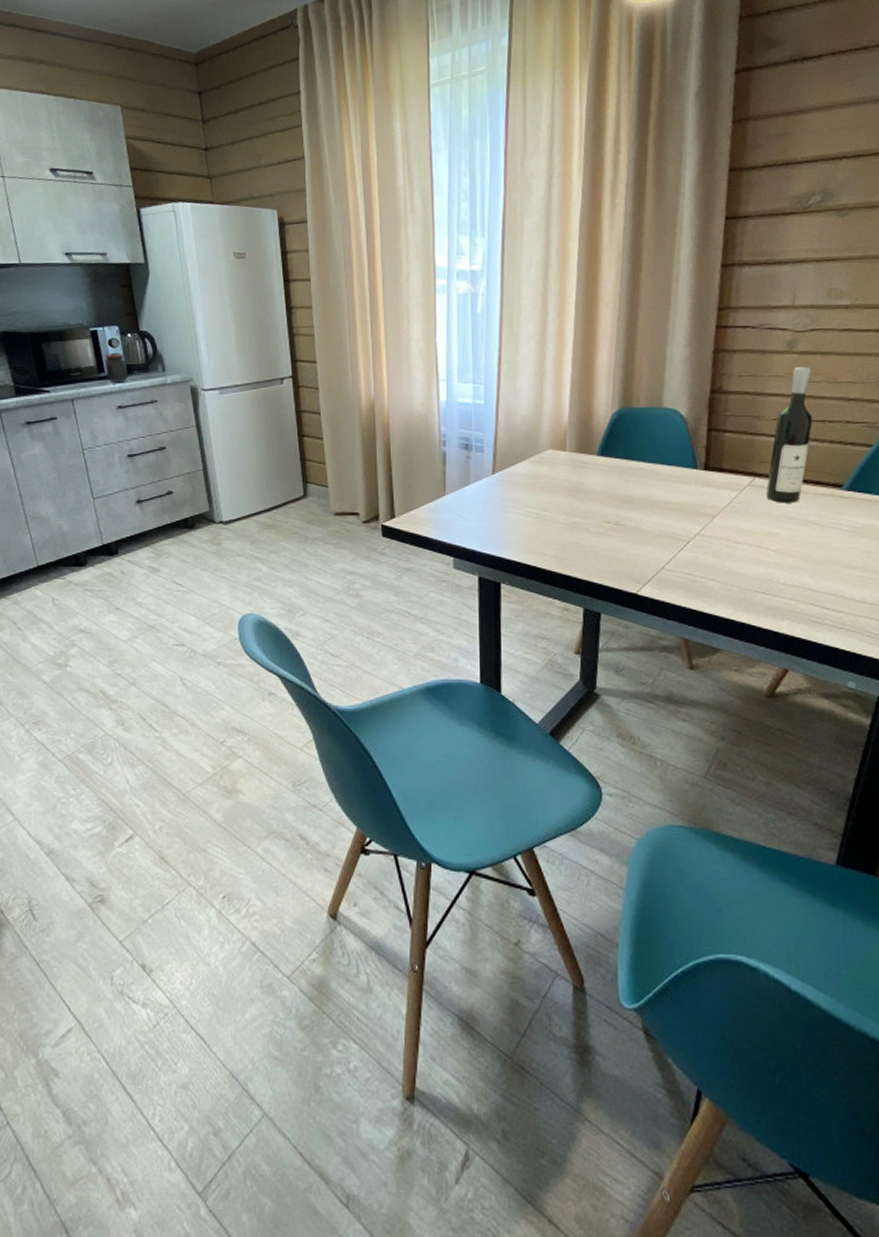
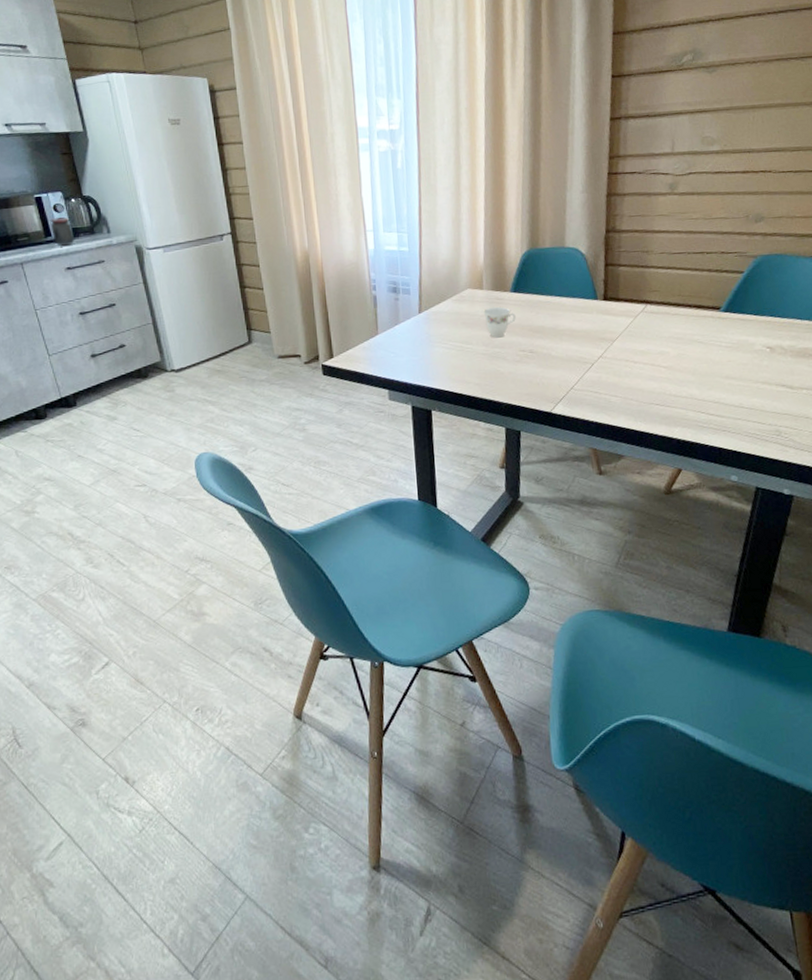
teacup: none [565,471,602,506] -> present [483,306,516,338]
bottle: present [765,366,813,503] -> none [656,205,694,326]

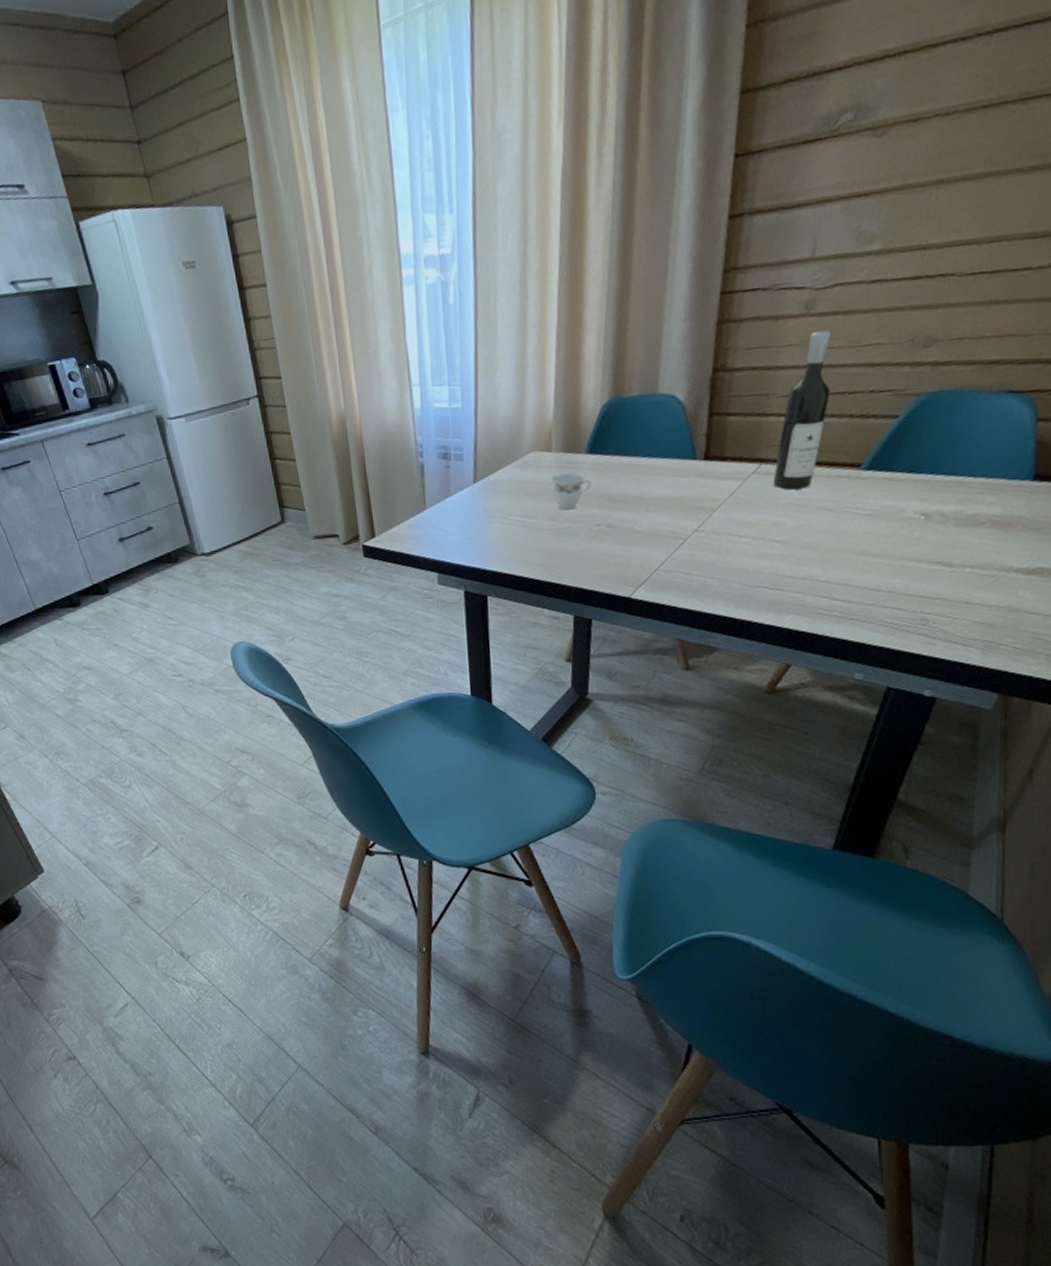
jar: present [50,217,75,246] -> none [66,386,93,420]
bottle: none [656,205,694,326] -> present [772,330,832,490]

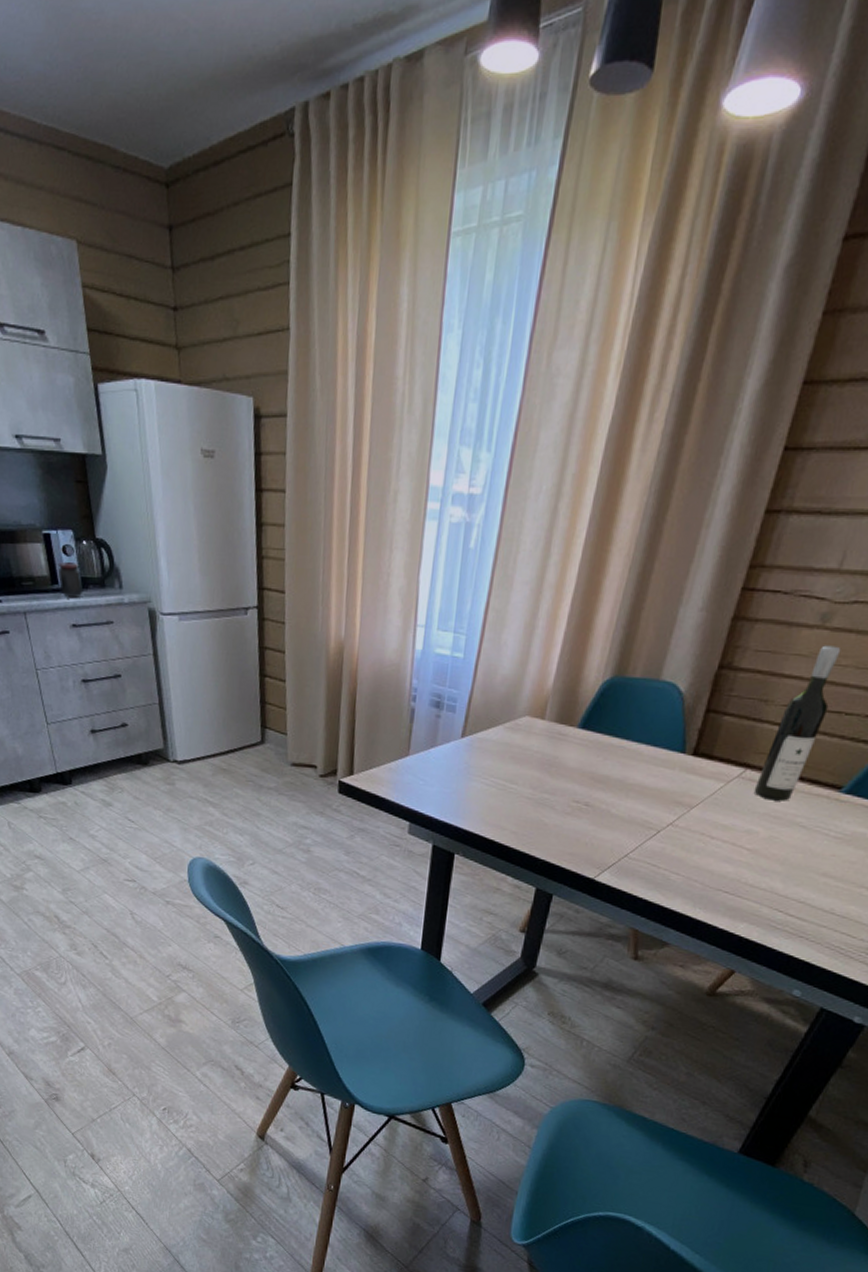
jar: none [66,386,93,420] -> present [58,562,84,598]
teacup: present [551,471,591,510] -> none [538,742,578,782]

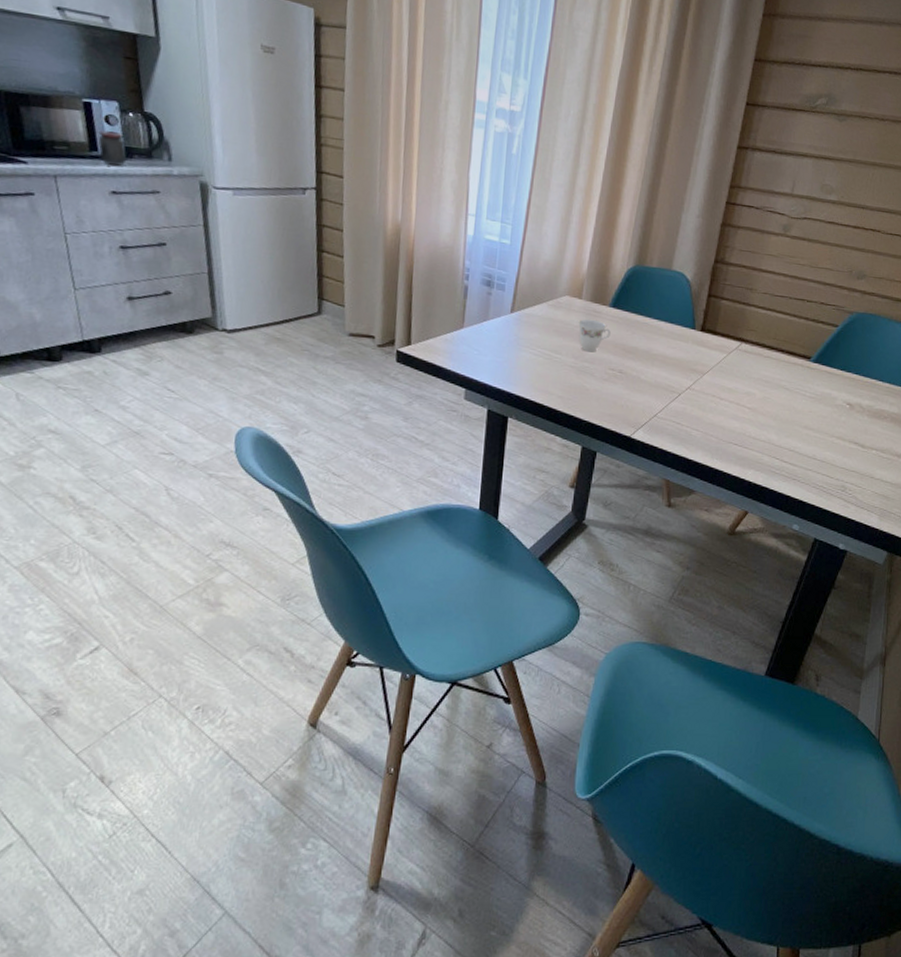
teacup: none [538,742,578,782] -> present [578,318,611,352]
bottle: present [754,645,842,801] -> none [749,249,799,369]

